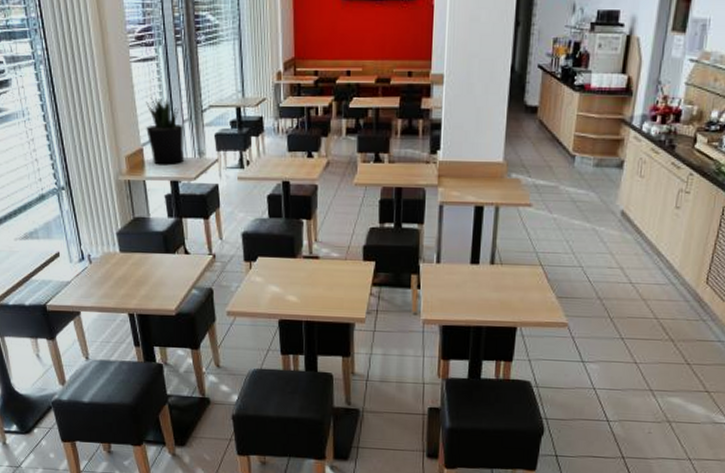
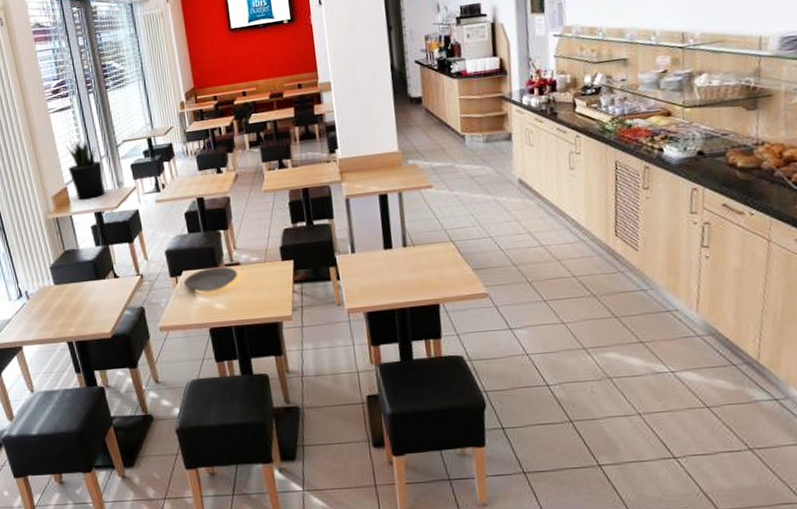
plate: none [258,257,315,283] -> present [184,266,237,293]

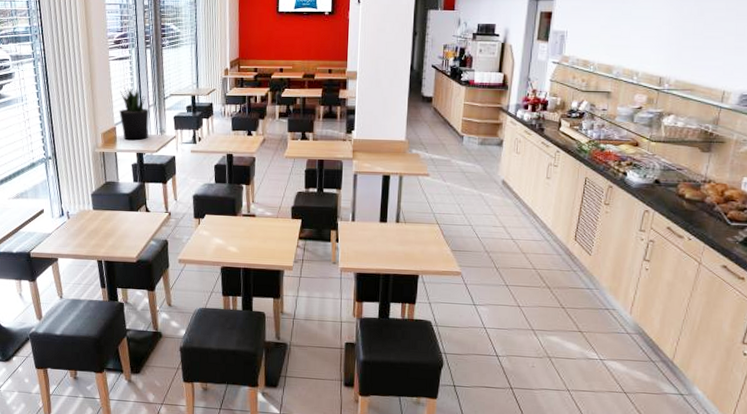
plate: present [184,266,237,293] -> none [205,215,252,236]

